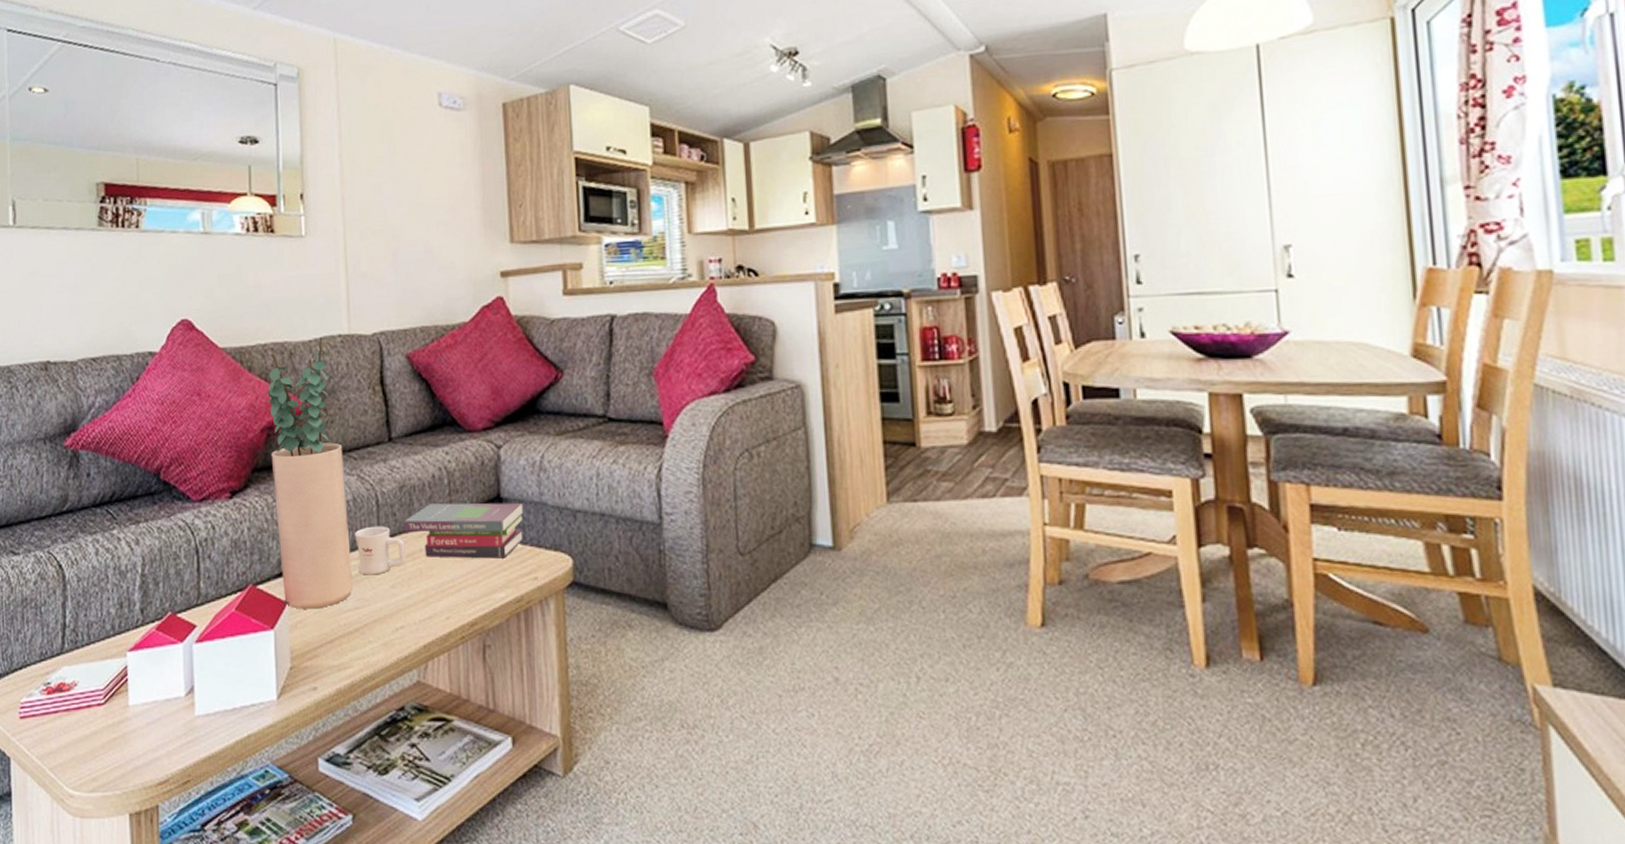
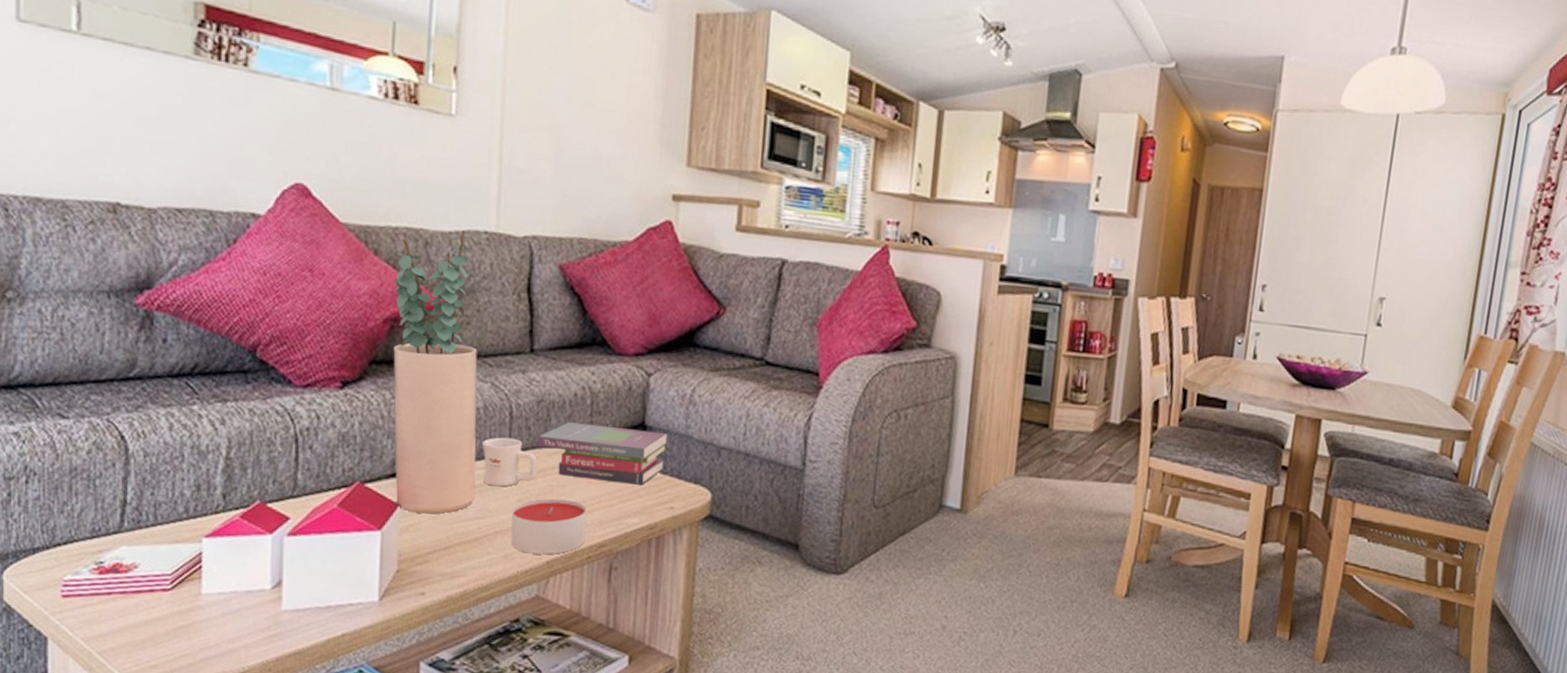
candle: none [387,581,457,639] -> present [511,498,587,555]

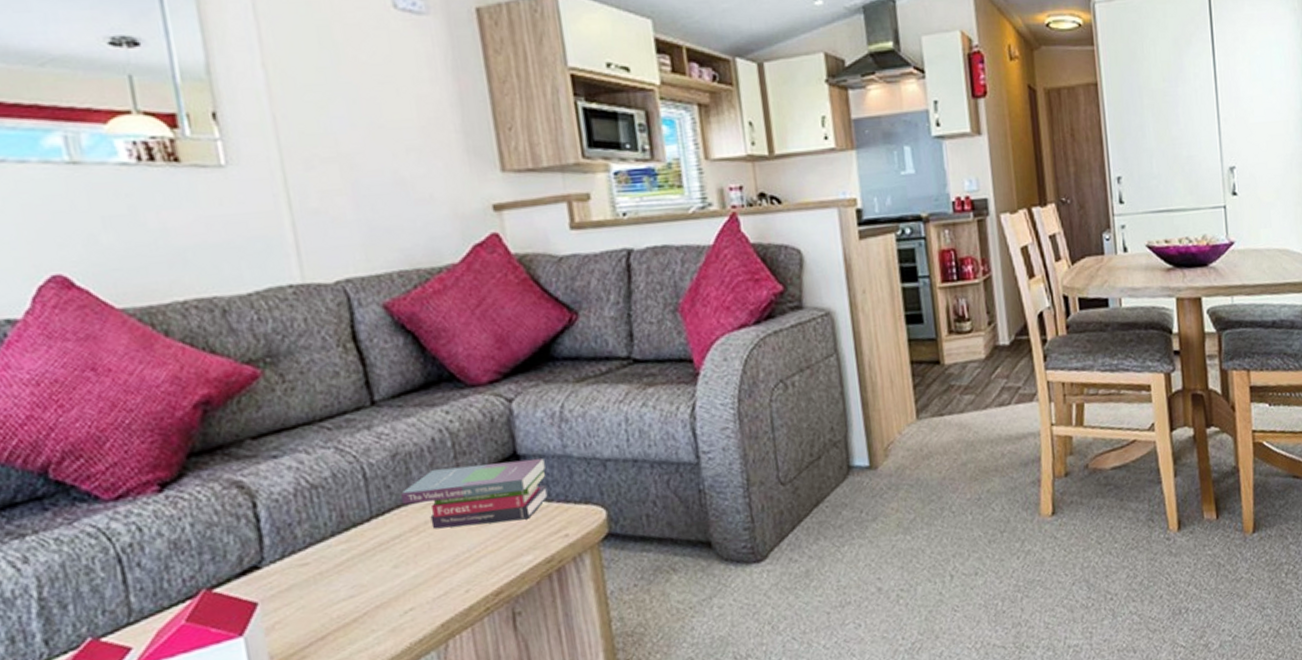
vase: present [393,230,478,514] -> none [195,289,345,609]
mug: present [481,437,538,487] -> none [338,501,410,559]
candle: present [511,498,587,555] -> none [390,552,479,622]

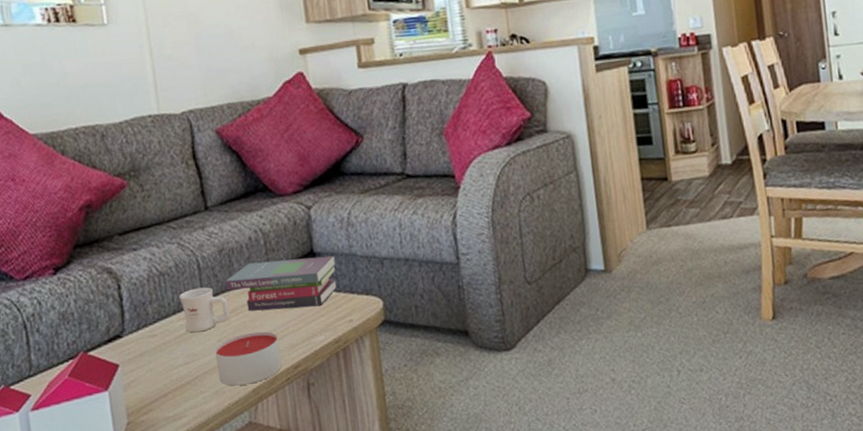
mug: none [338,501,410,559] -> present [178,287,231,333]
candle: none [390,552,479,622] -> present [215,331,282,386]

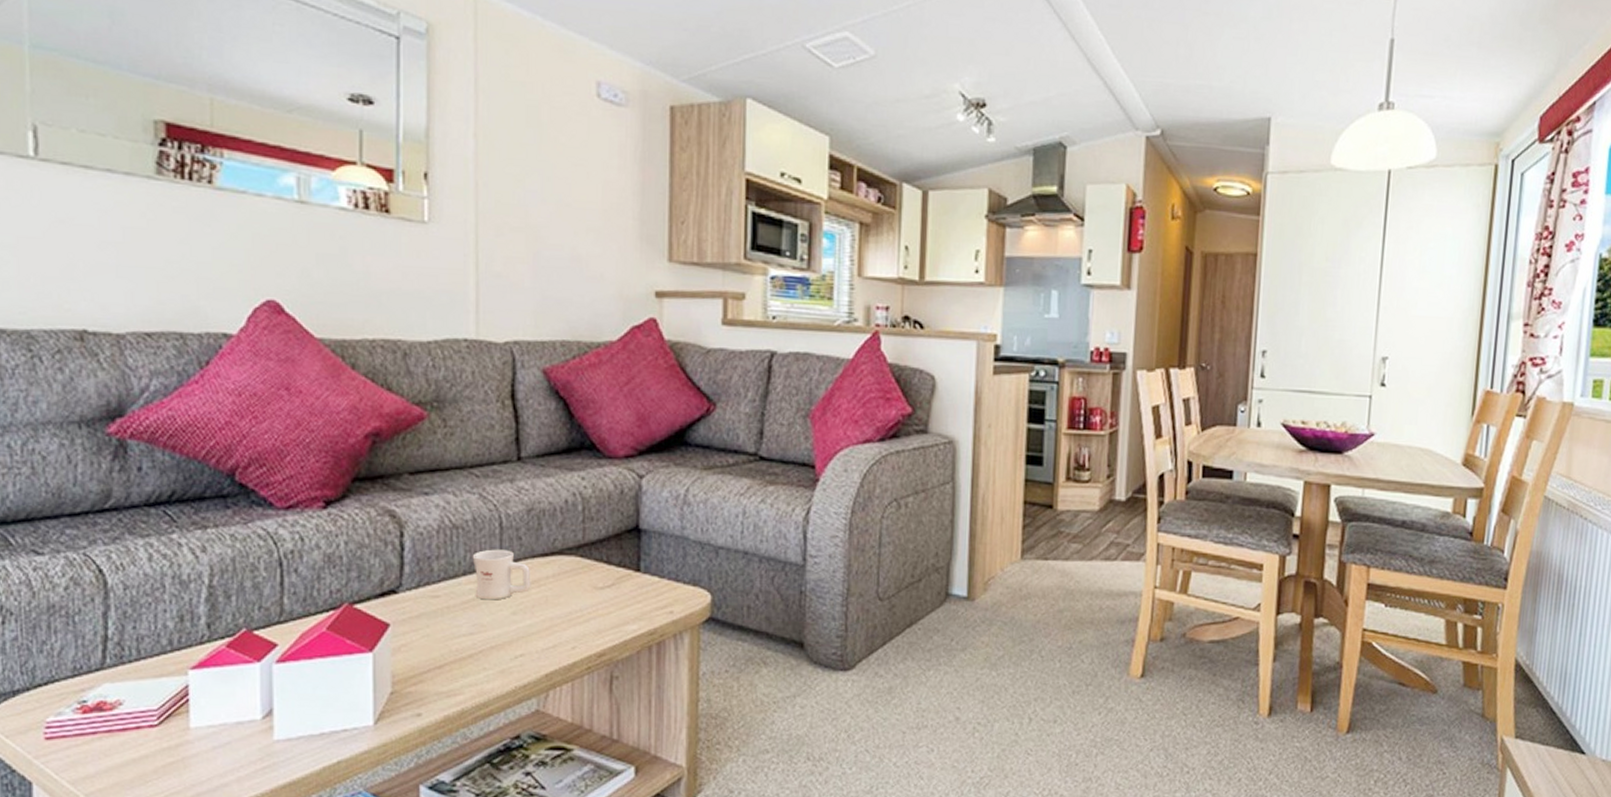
candle: present [215,331,282,386] -> none [507,609,584,668]
books: present [225,256,337,312] -> none [530,530,663,590]

